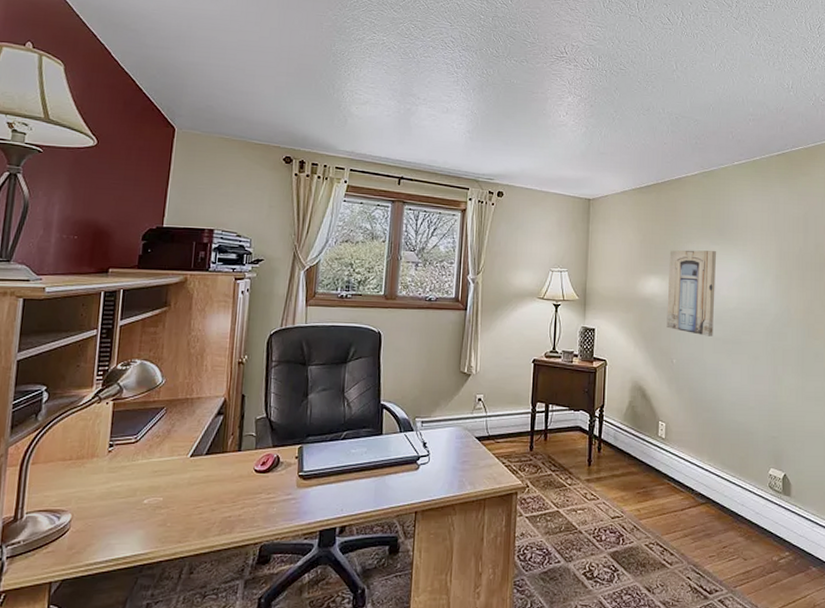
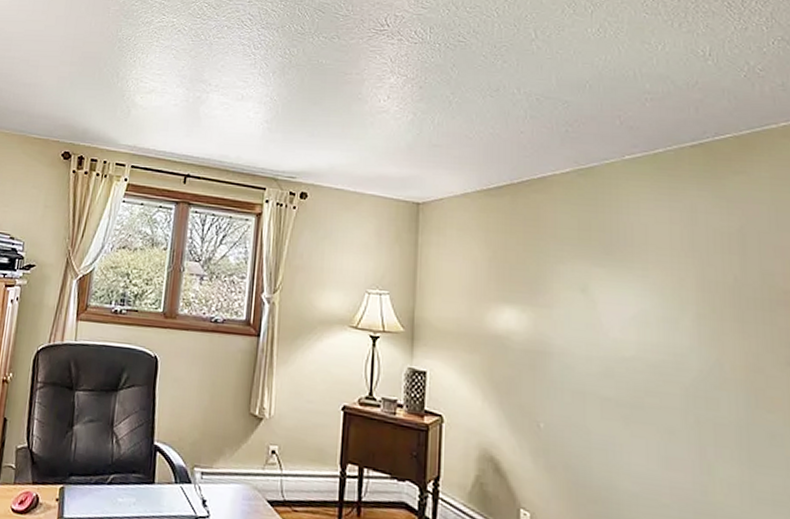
wall art: present [666,250,717,337] -> none [529,272,603,395]

